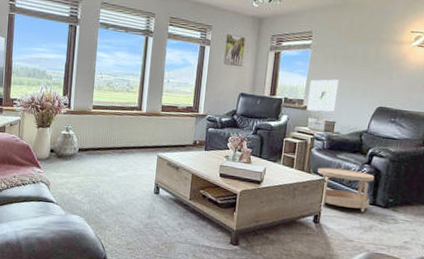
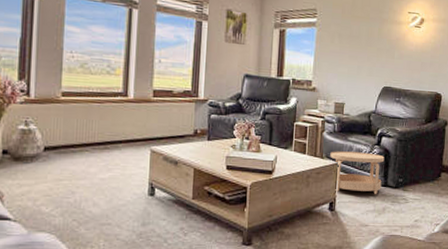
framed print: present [307,79,339,112] -> none [316,59,346,93]

